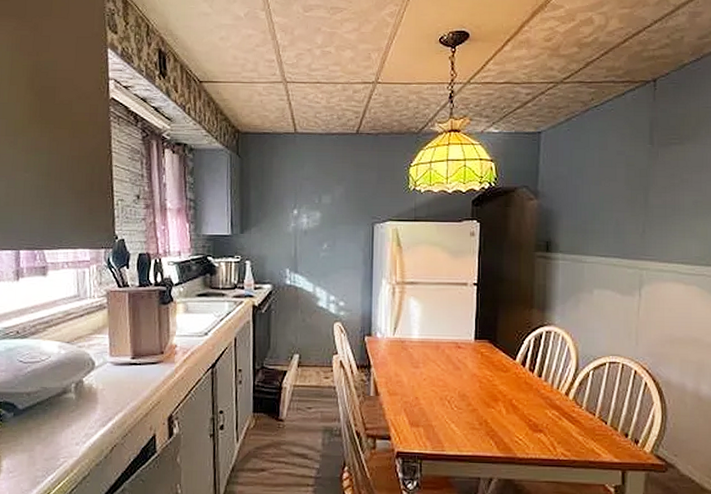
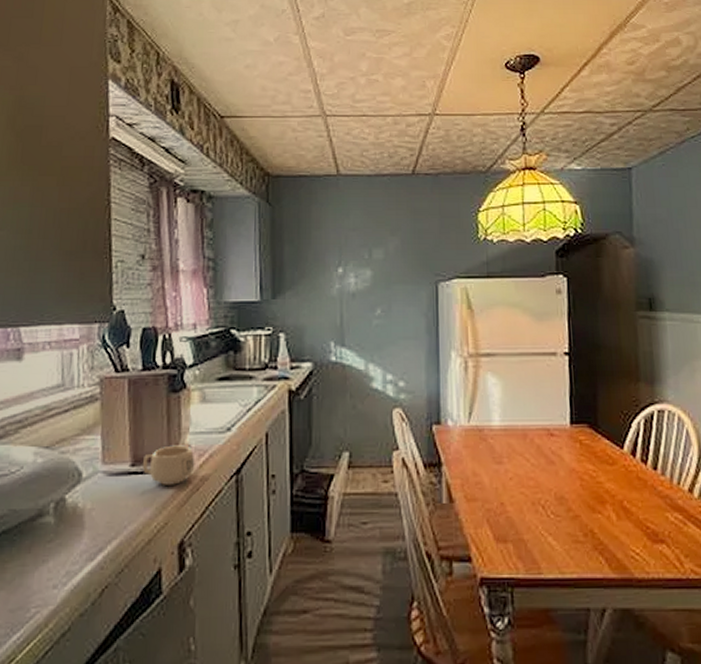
mug: none [140,344,181,374] -> present [142,445,195,485]

